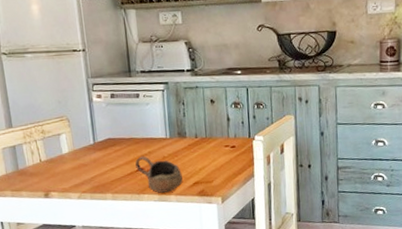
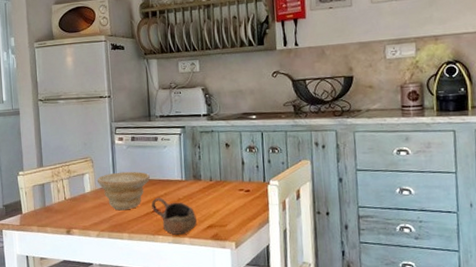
bowl: none [75,130,133,171] -> present [97,171,150,211]

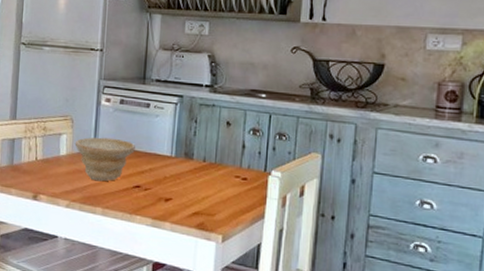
cup: present [151,197,197,235] -> none [133,172,182,218]

